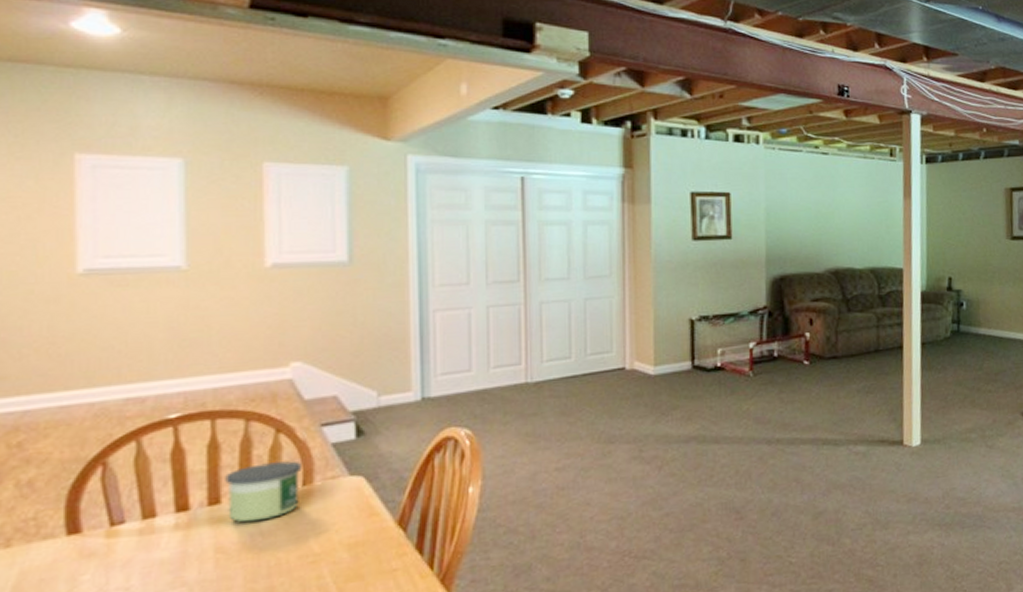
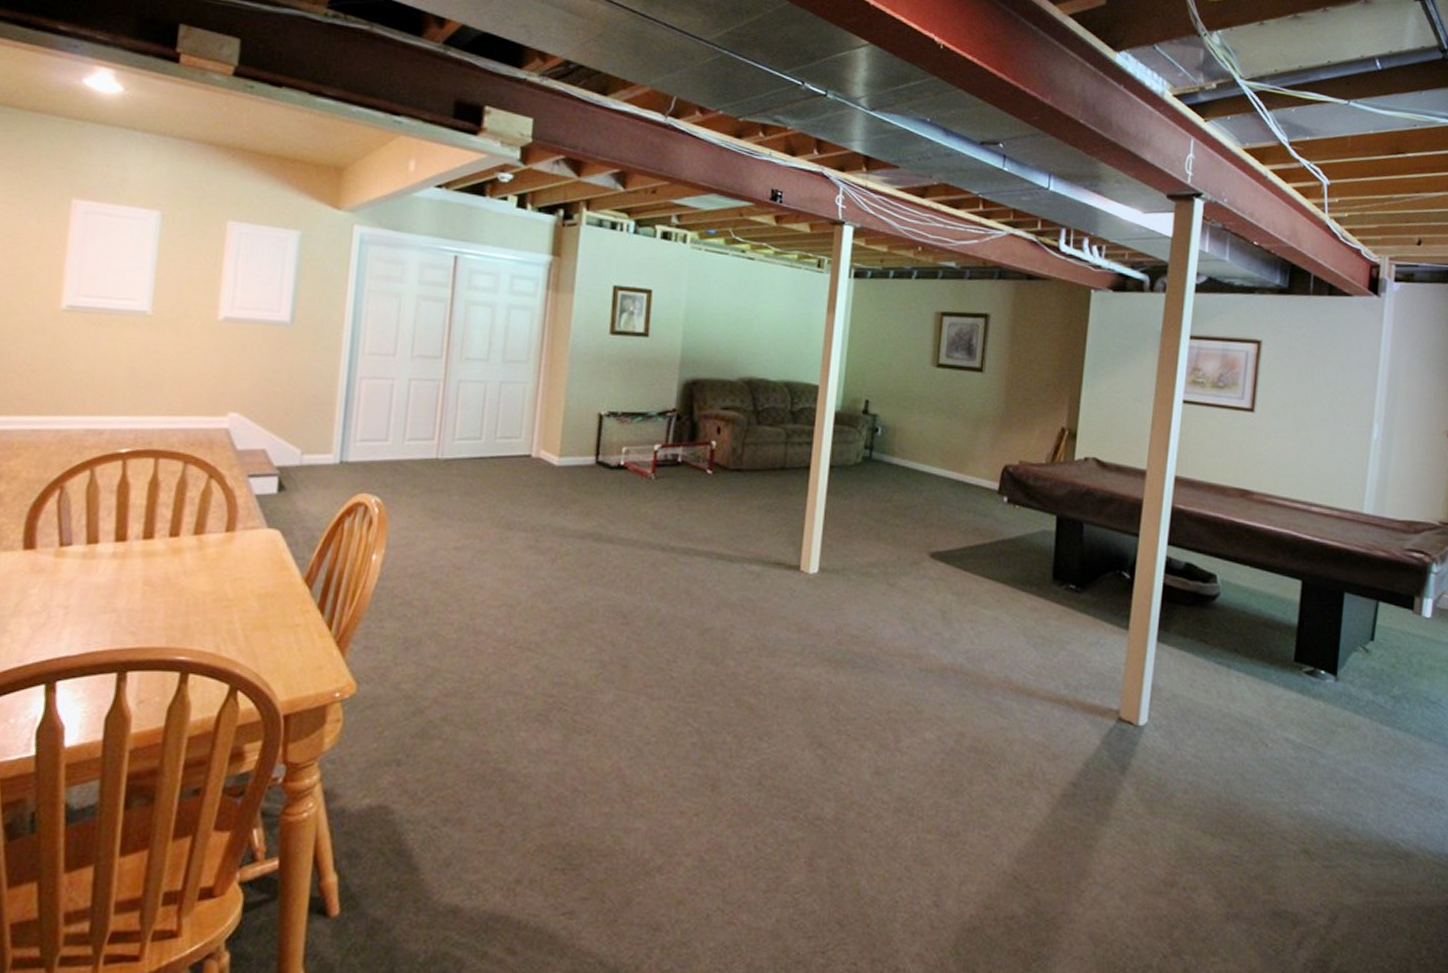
candle: present [225,461,301,523] -> none [159,505,227,560]

